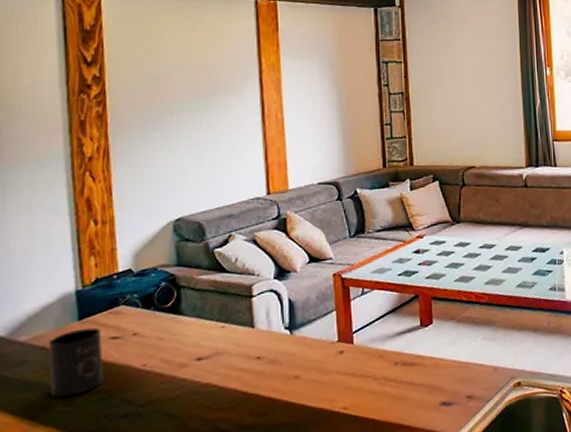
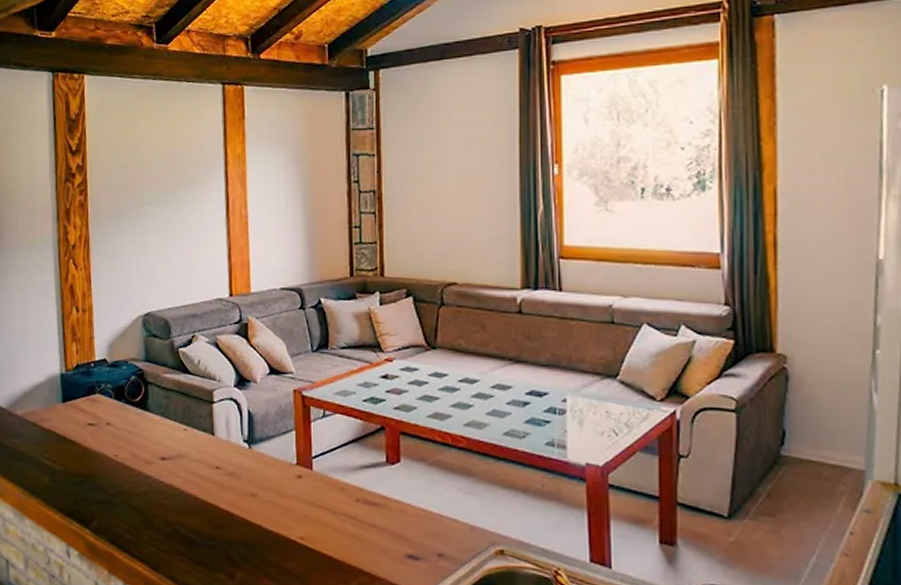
mug: present [48,327,104,397] -> none [38,411,82,474]

